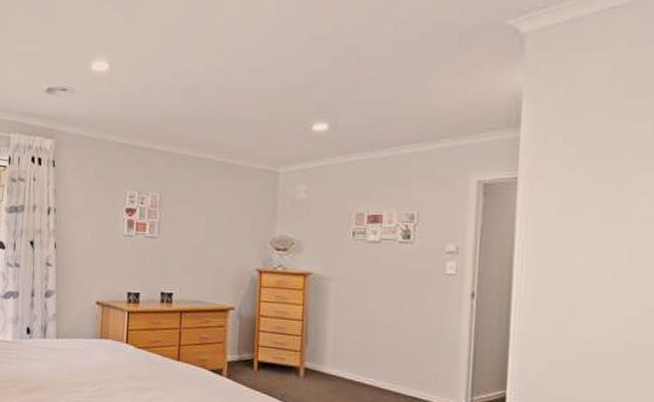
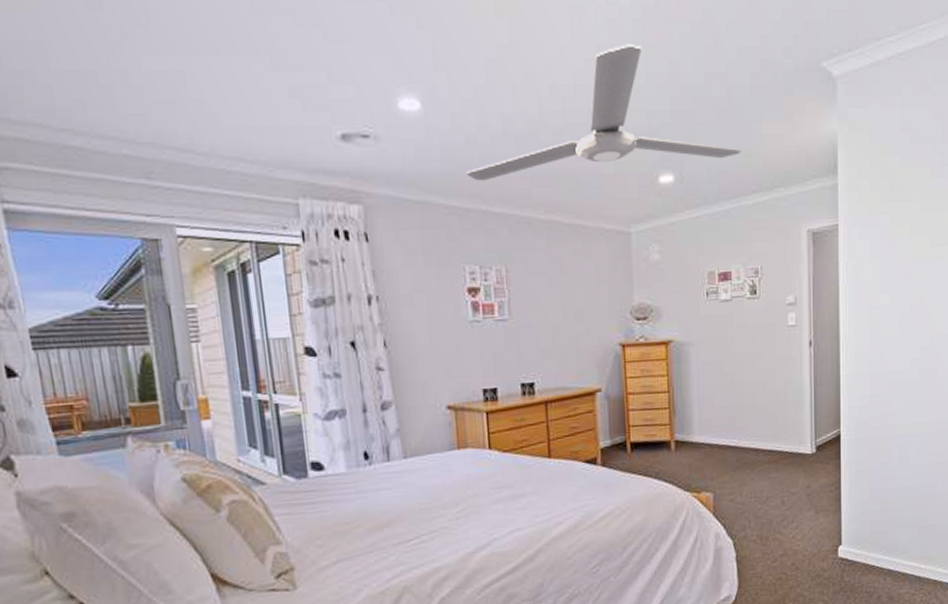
ceiling fan: none [137,13,404,125] -> present [465,44,741,181]

